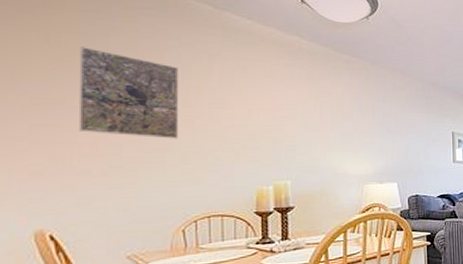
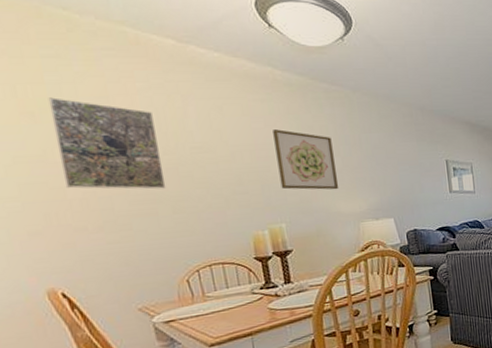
wall art: none [291,92,348,152] -> present [273,129,339,190]

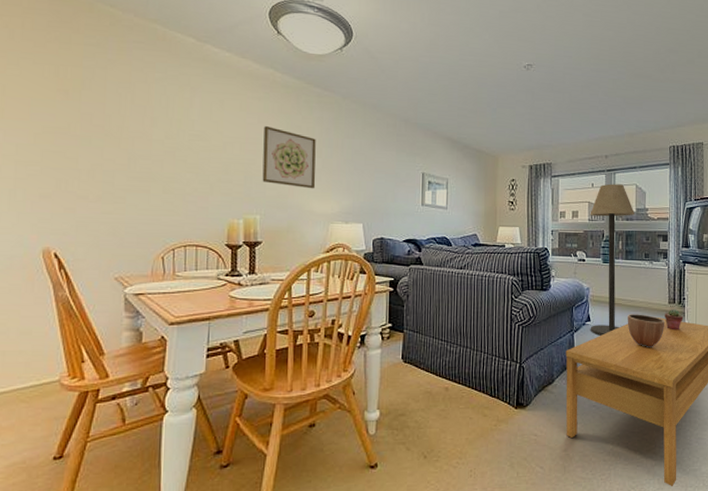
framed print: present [48,97,166,190] -> none [79,79,164,169]

